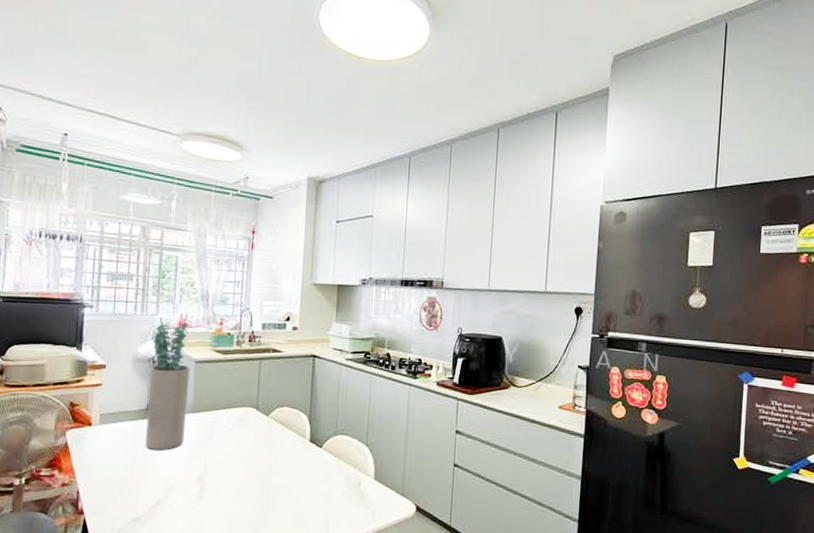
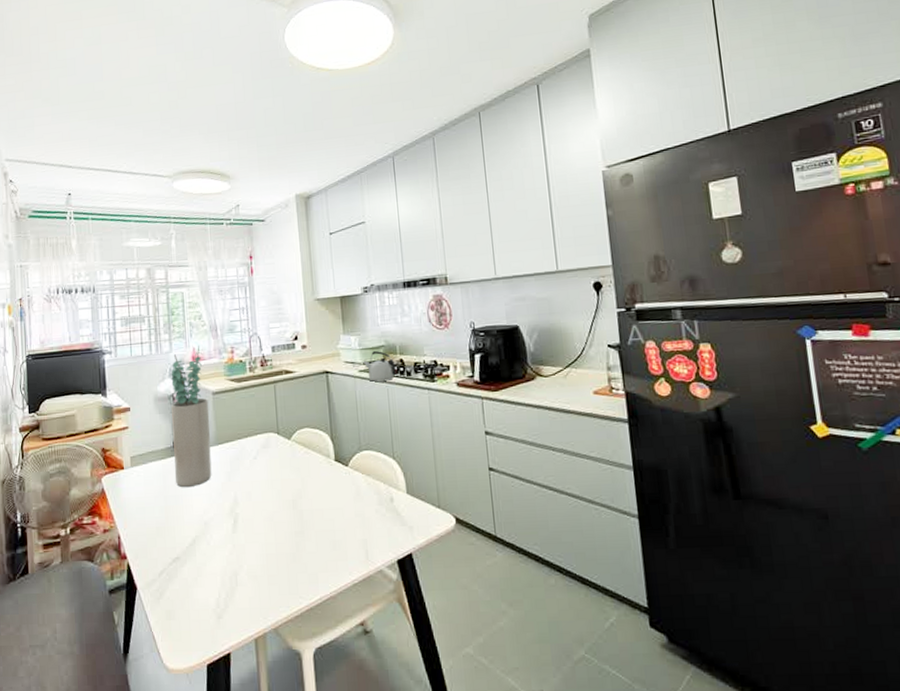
kettle: none [351,341,382,373] -> present [363,350,397,383]

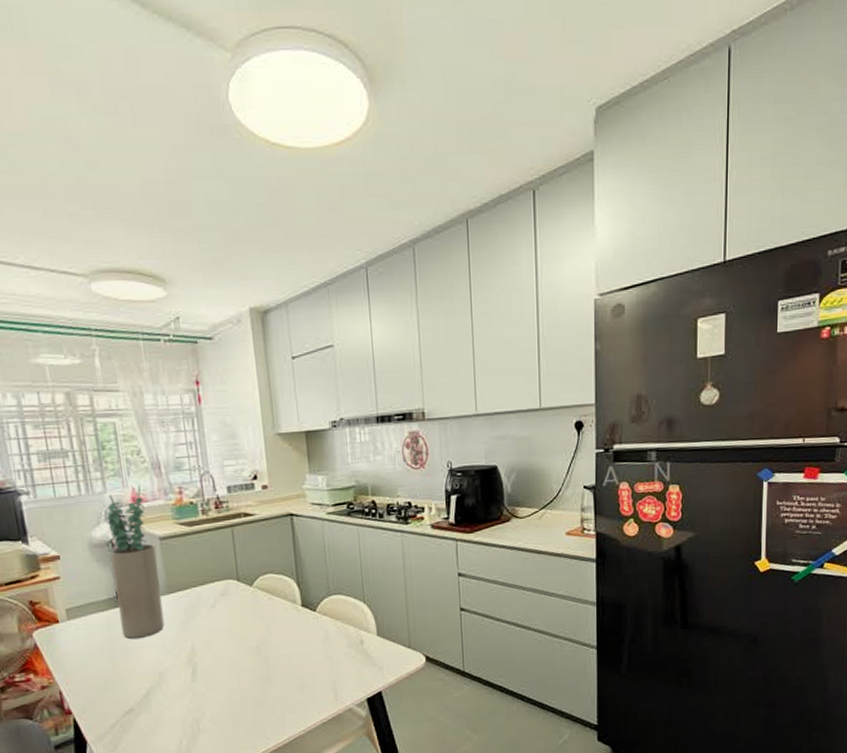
kettle: present [363,350,397,383] -> none [331,491,369,525]

